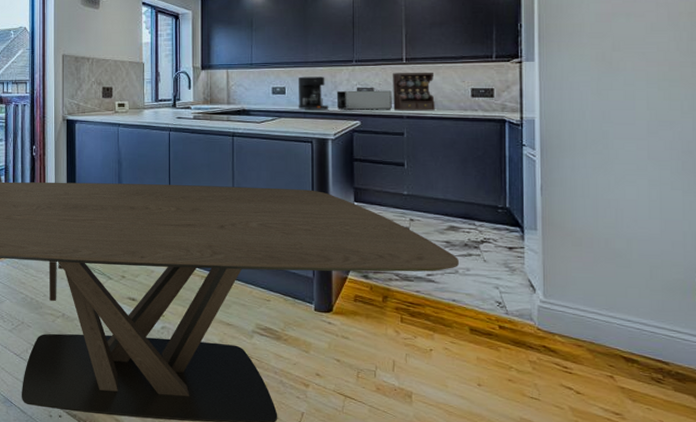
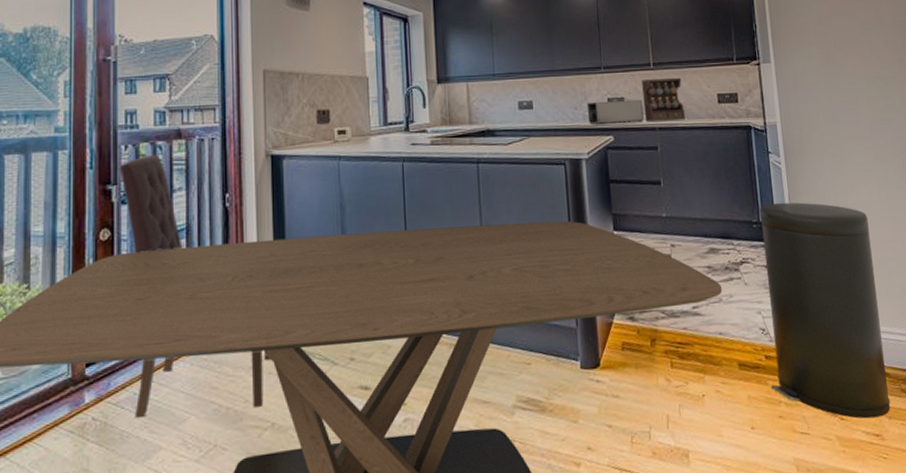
coffee maker: present [298,76,329,110] -> none [546,86,580,126]
pedal bin: none [502,191,636,398] -> present [760,202,891,419]

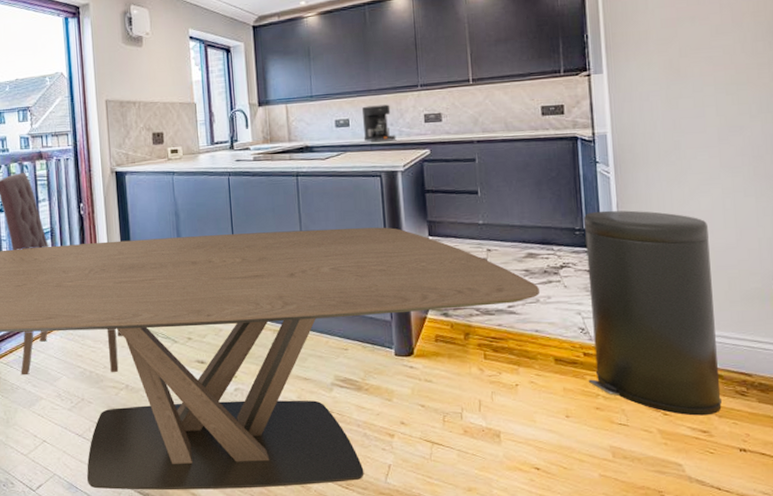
coffee maker: none [546,86,580,126] -> present [362,104,396,142]
toaster: present [586,99,644,125] -> none [403,114,462,140]
spice rack: present [642,77,685,123] -> none [460,91,506,136]

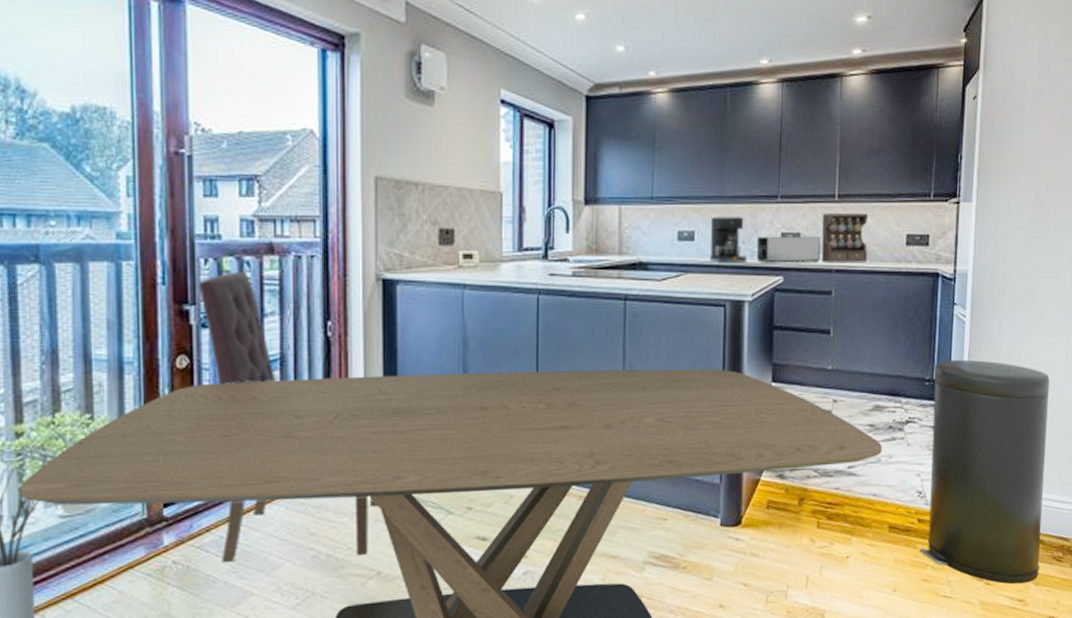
toaster: none [403,114,462,140] -> present [756,236,821,263]
spice rack: none [460,91,506,136] -> present [821,212,869,264]

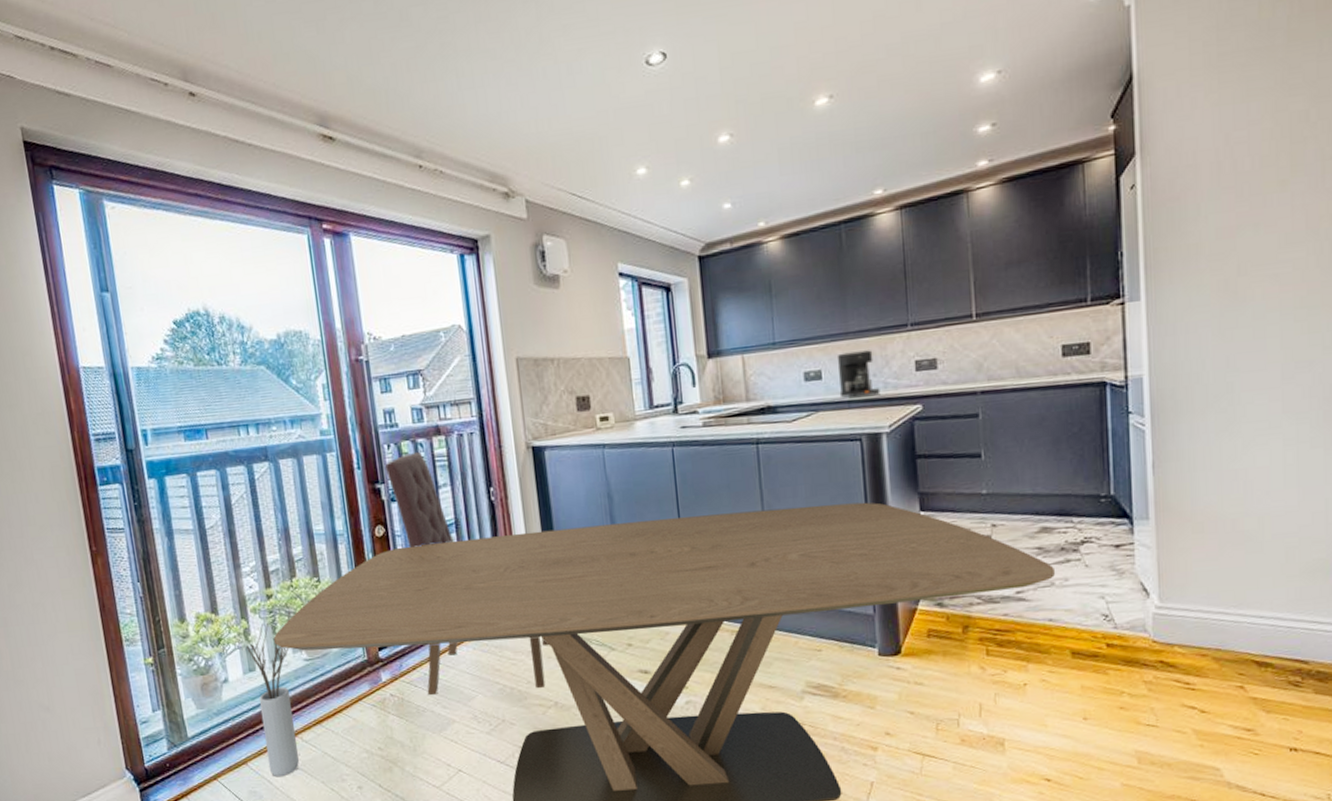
toaster: present [756,236,821,263] -> none [888,359,962,393]
spice rack: present [821,212,869,264] -> none [960,328,1017,386]
pedal bin: present [919,359,1050,584] -> none [1111,470,1271,712]

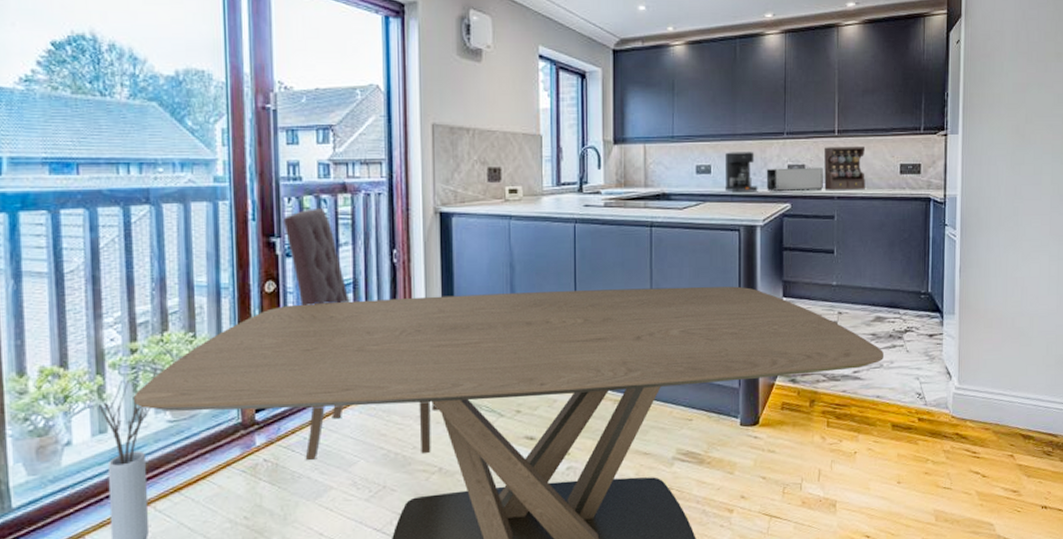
toaster: none [888,359,962,393] -> present [766,167,823,192]
spice rack: none [960,328,1017,386] -> present [824,146,866,191]

